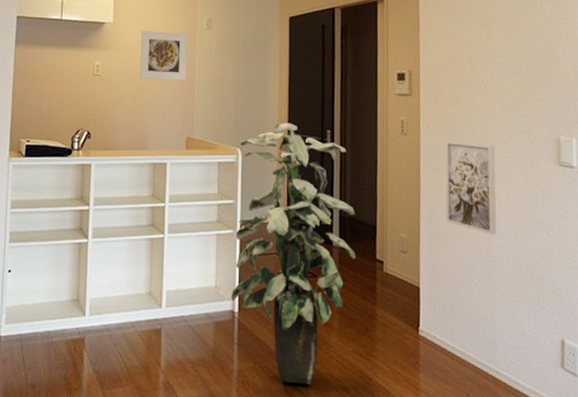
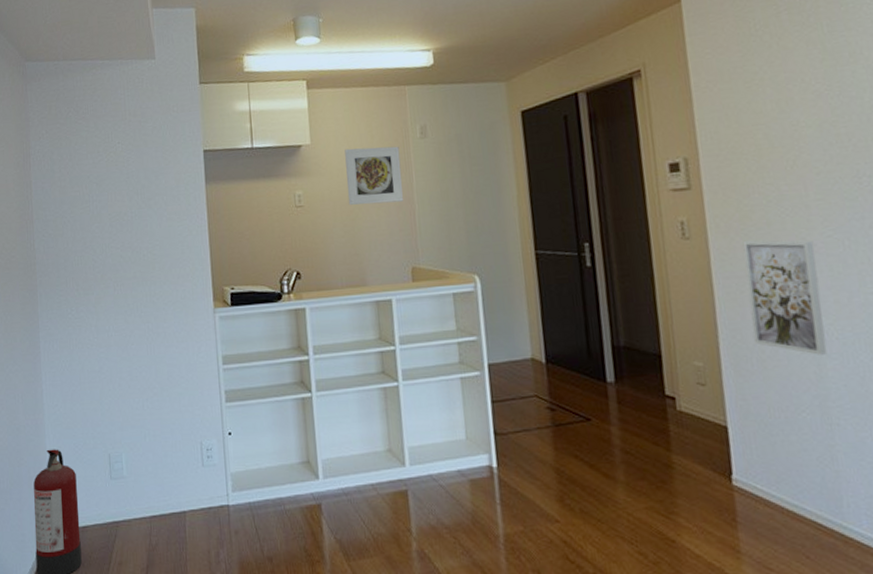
indoor plant: present [231,123,357,384] -> none [477,239,639,549]

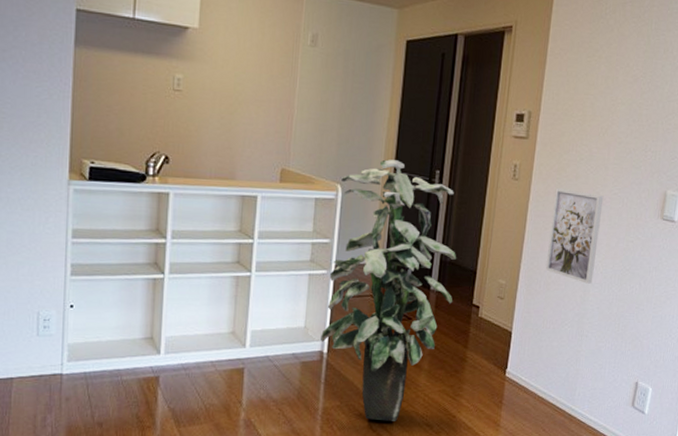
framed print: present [345,146,404,205] -> none [229,40,288,104]
indoor plant: none [477,239,639,549] -> present [321,159,457,421]

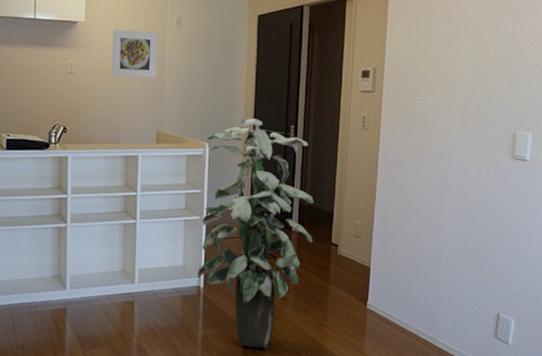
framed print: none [229,40,288,104] -> present [111,29,158,78]
wall art: present [545,189,604,284] -> none [399,136,452,222]

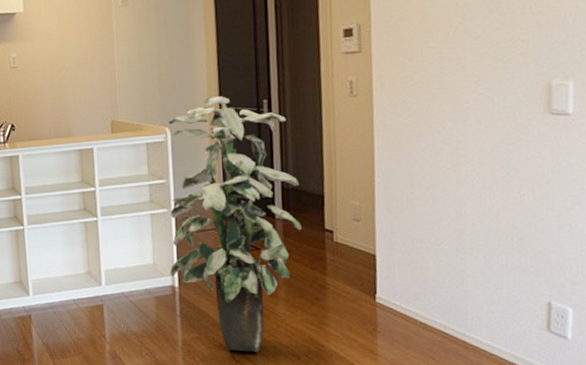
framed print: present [111,29,158,78] -> none [54,13,106,66]

